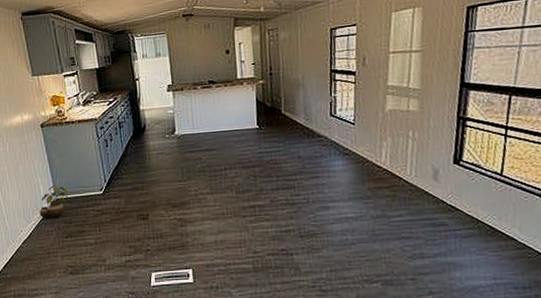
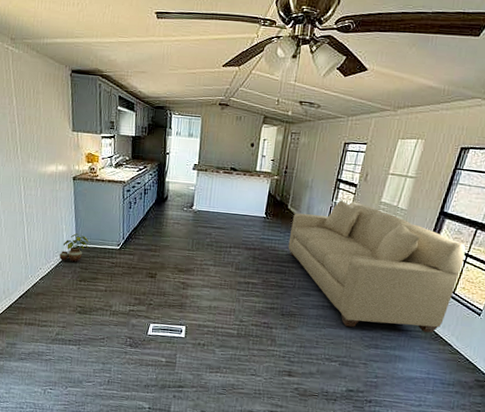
sofa: none [289,91,505,237] -> present [288,200,466,333]

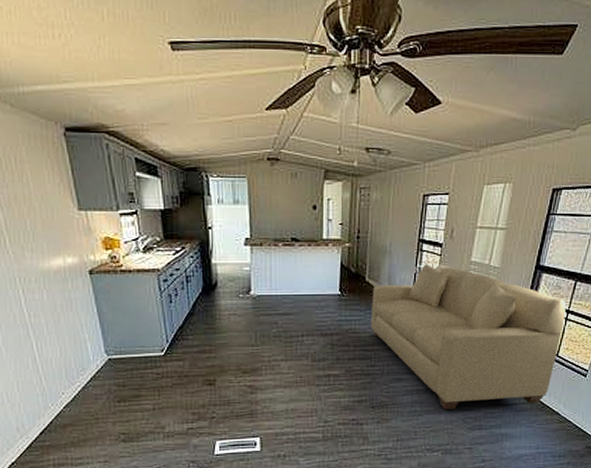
potted plant: present [59,233,89,263] -> none [86,343,123,380]

